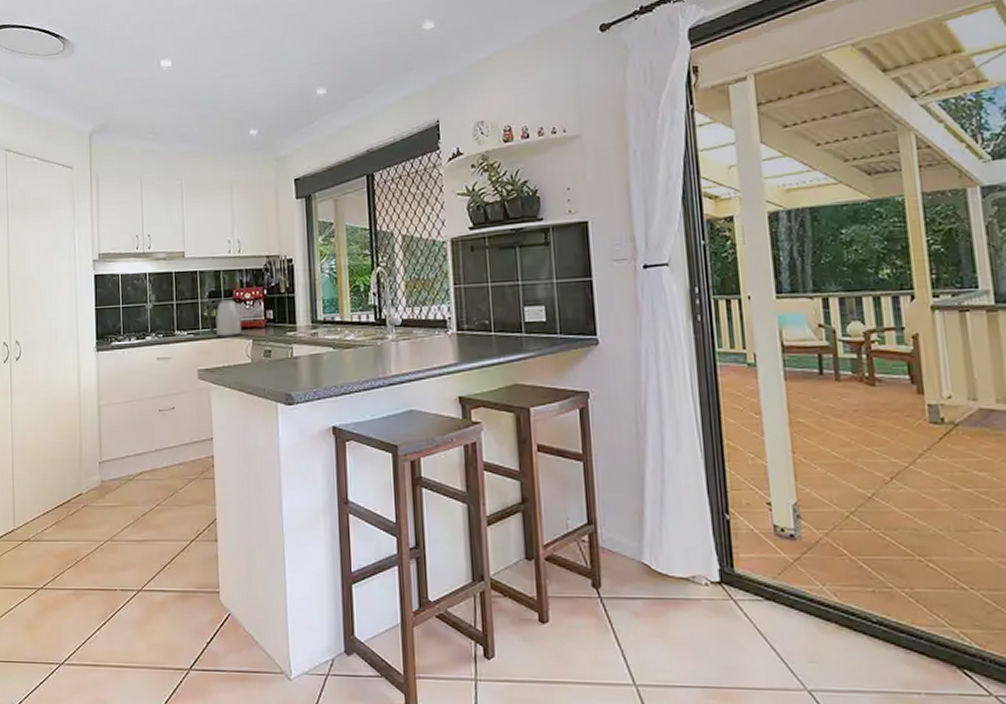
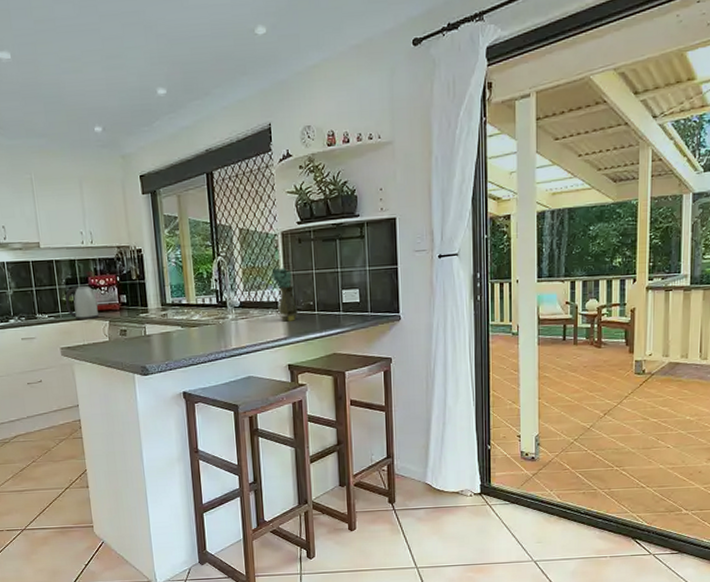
vase: none [439,277,470,344] -> present [271,265,298,322]

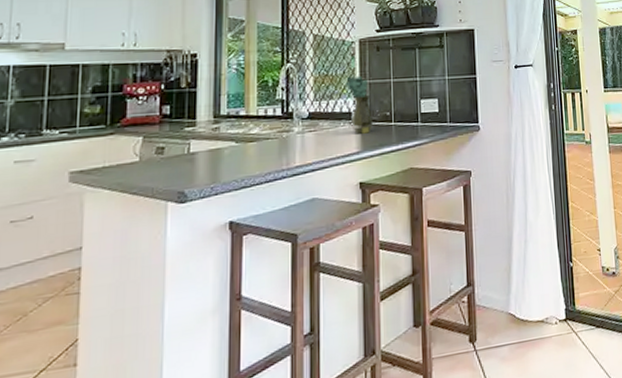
kettle: present [64,285,99,321] -> none [86,94,131,137]

